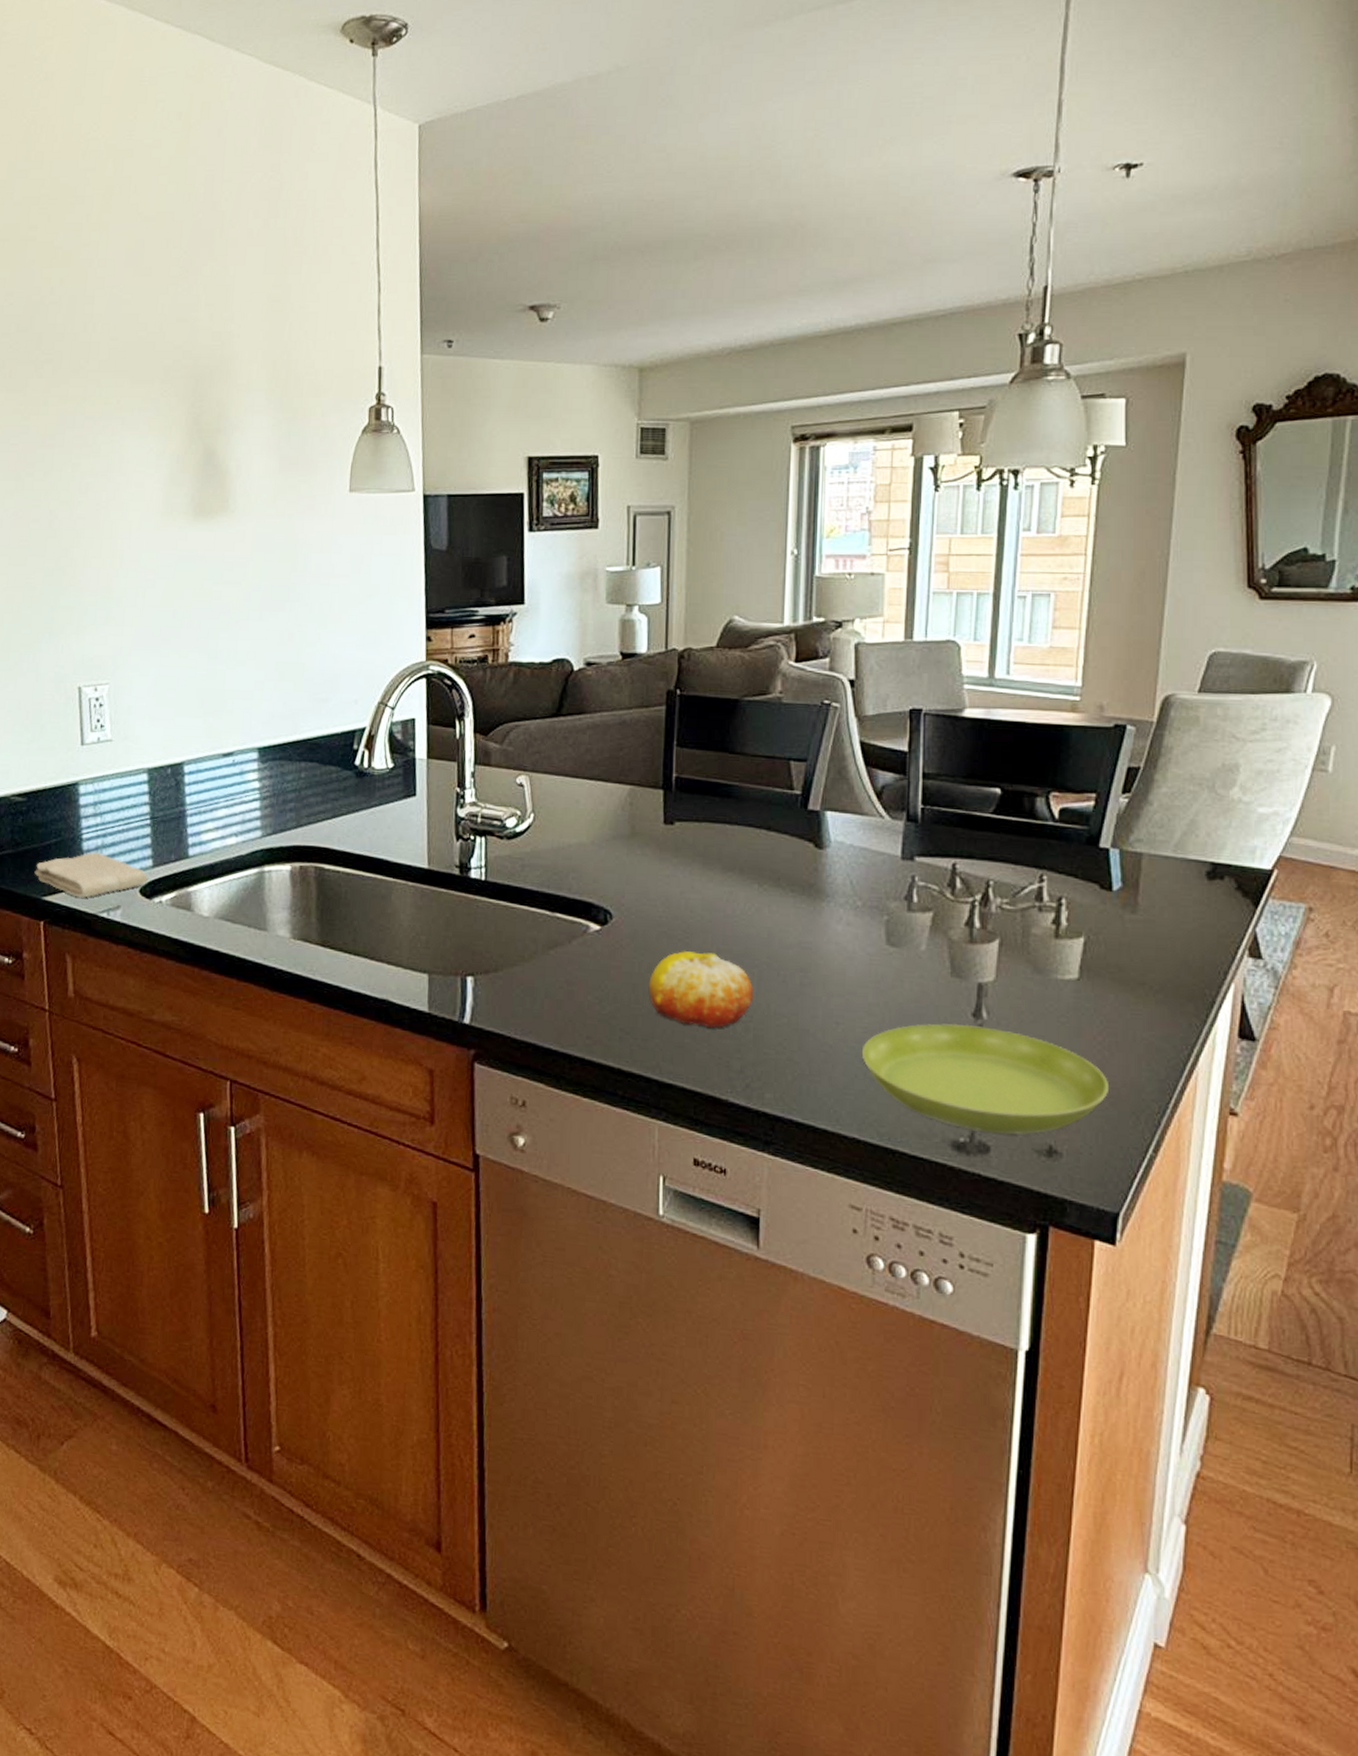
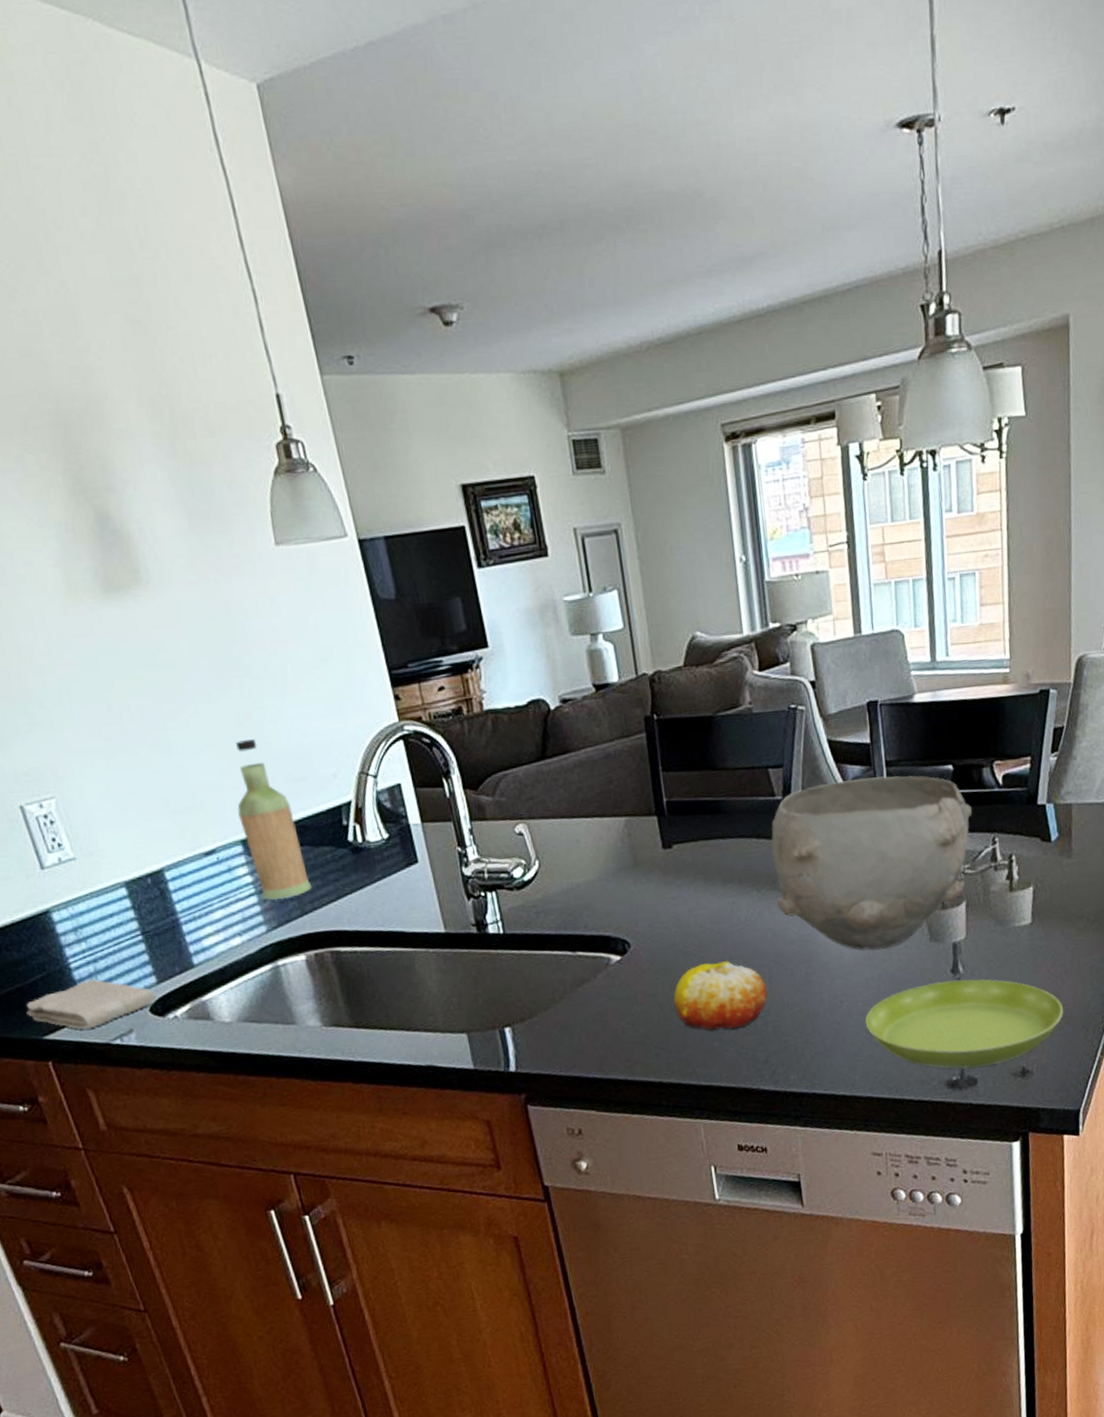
bottle: none [261,658,312,809] -> present [236,739,313,901]
bowl: none [778,786,1019,974] -> present [771,775,973,950]

